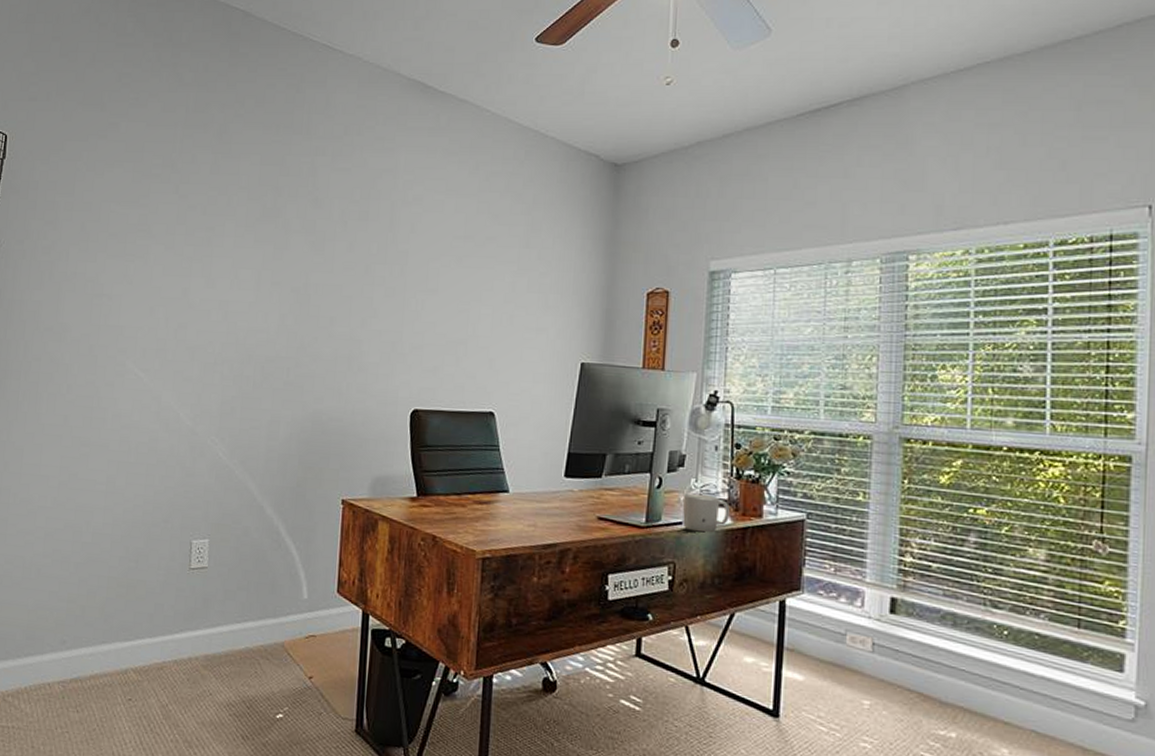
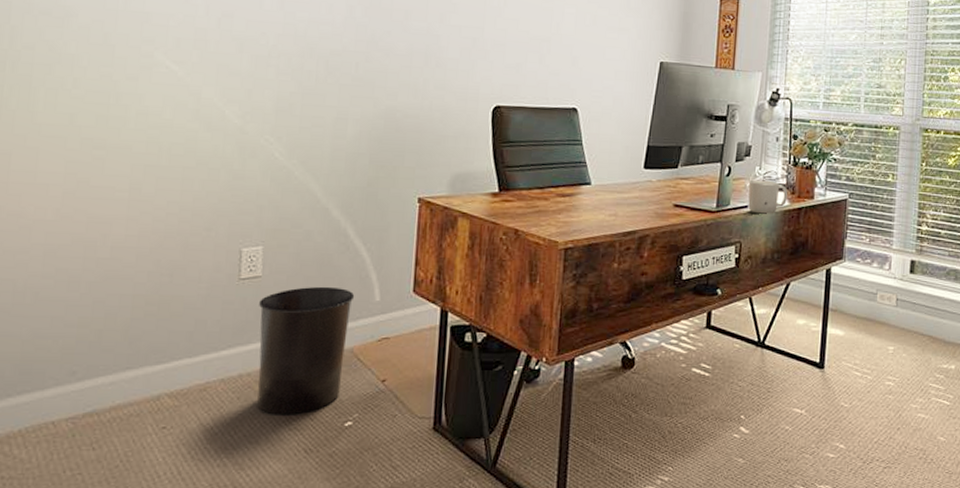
waste bin: none [203,580,286,701] -> present [257,286,355,415]

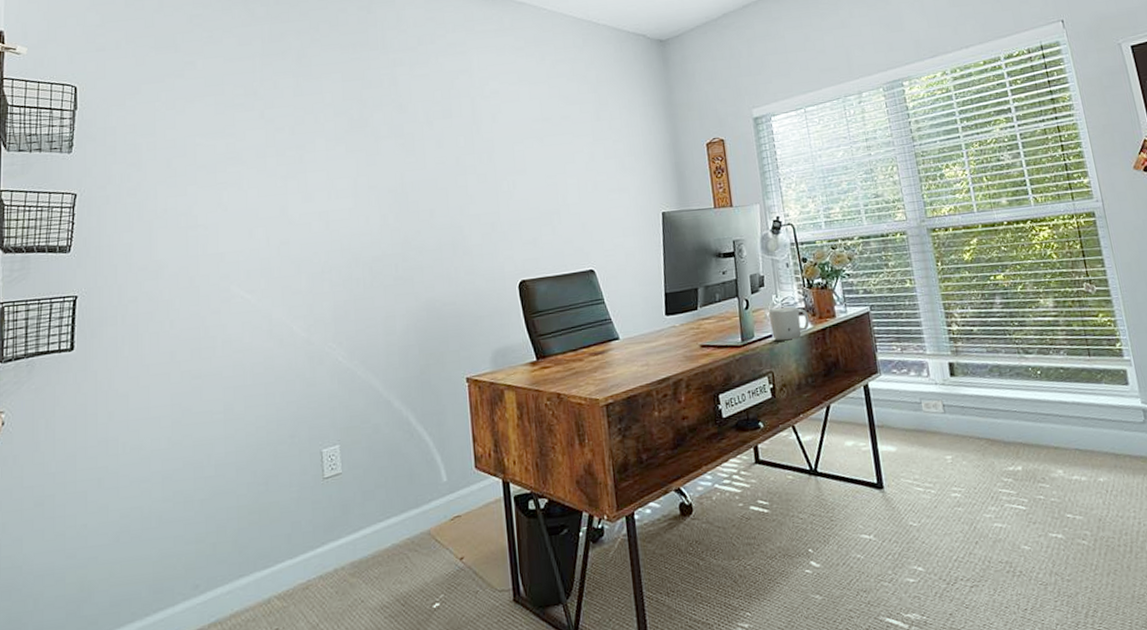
waste bin: present [257,286,355,415] -> none [343,473,425,605]

